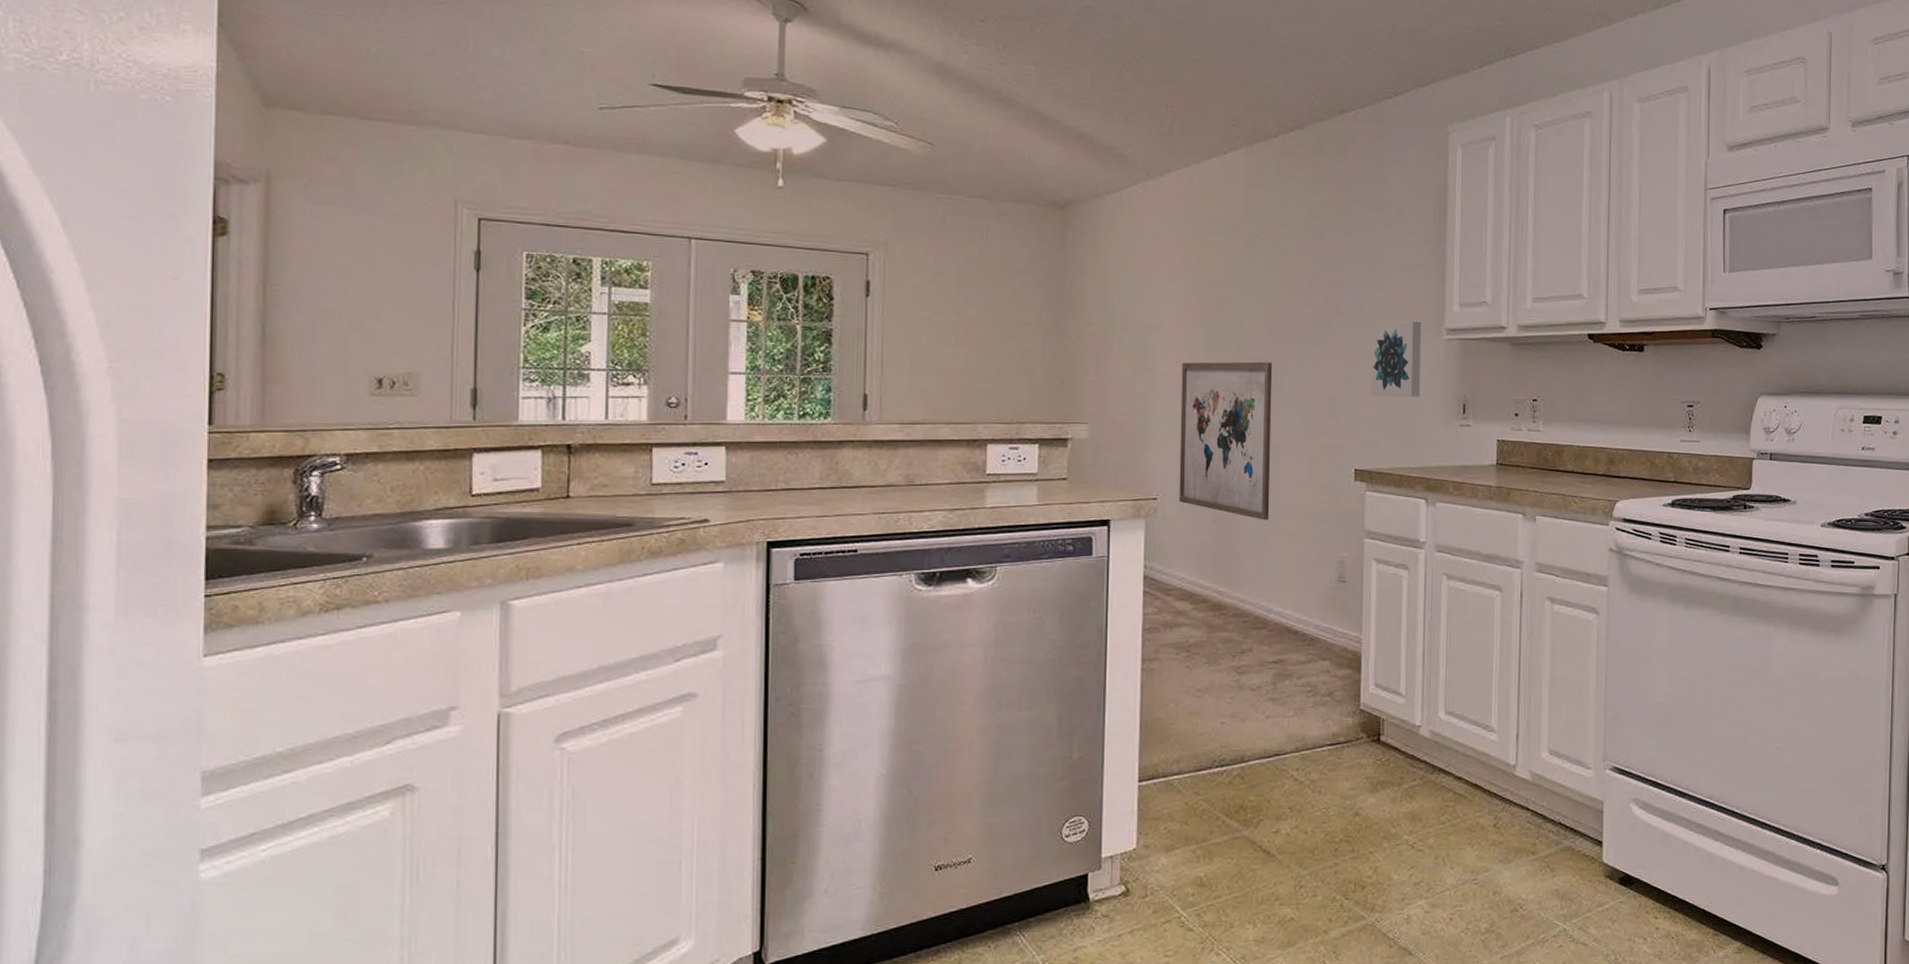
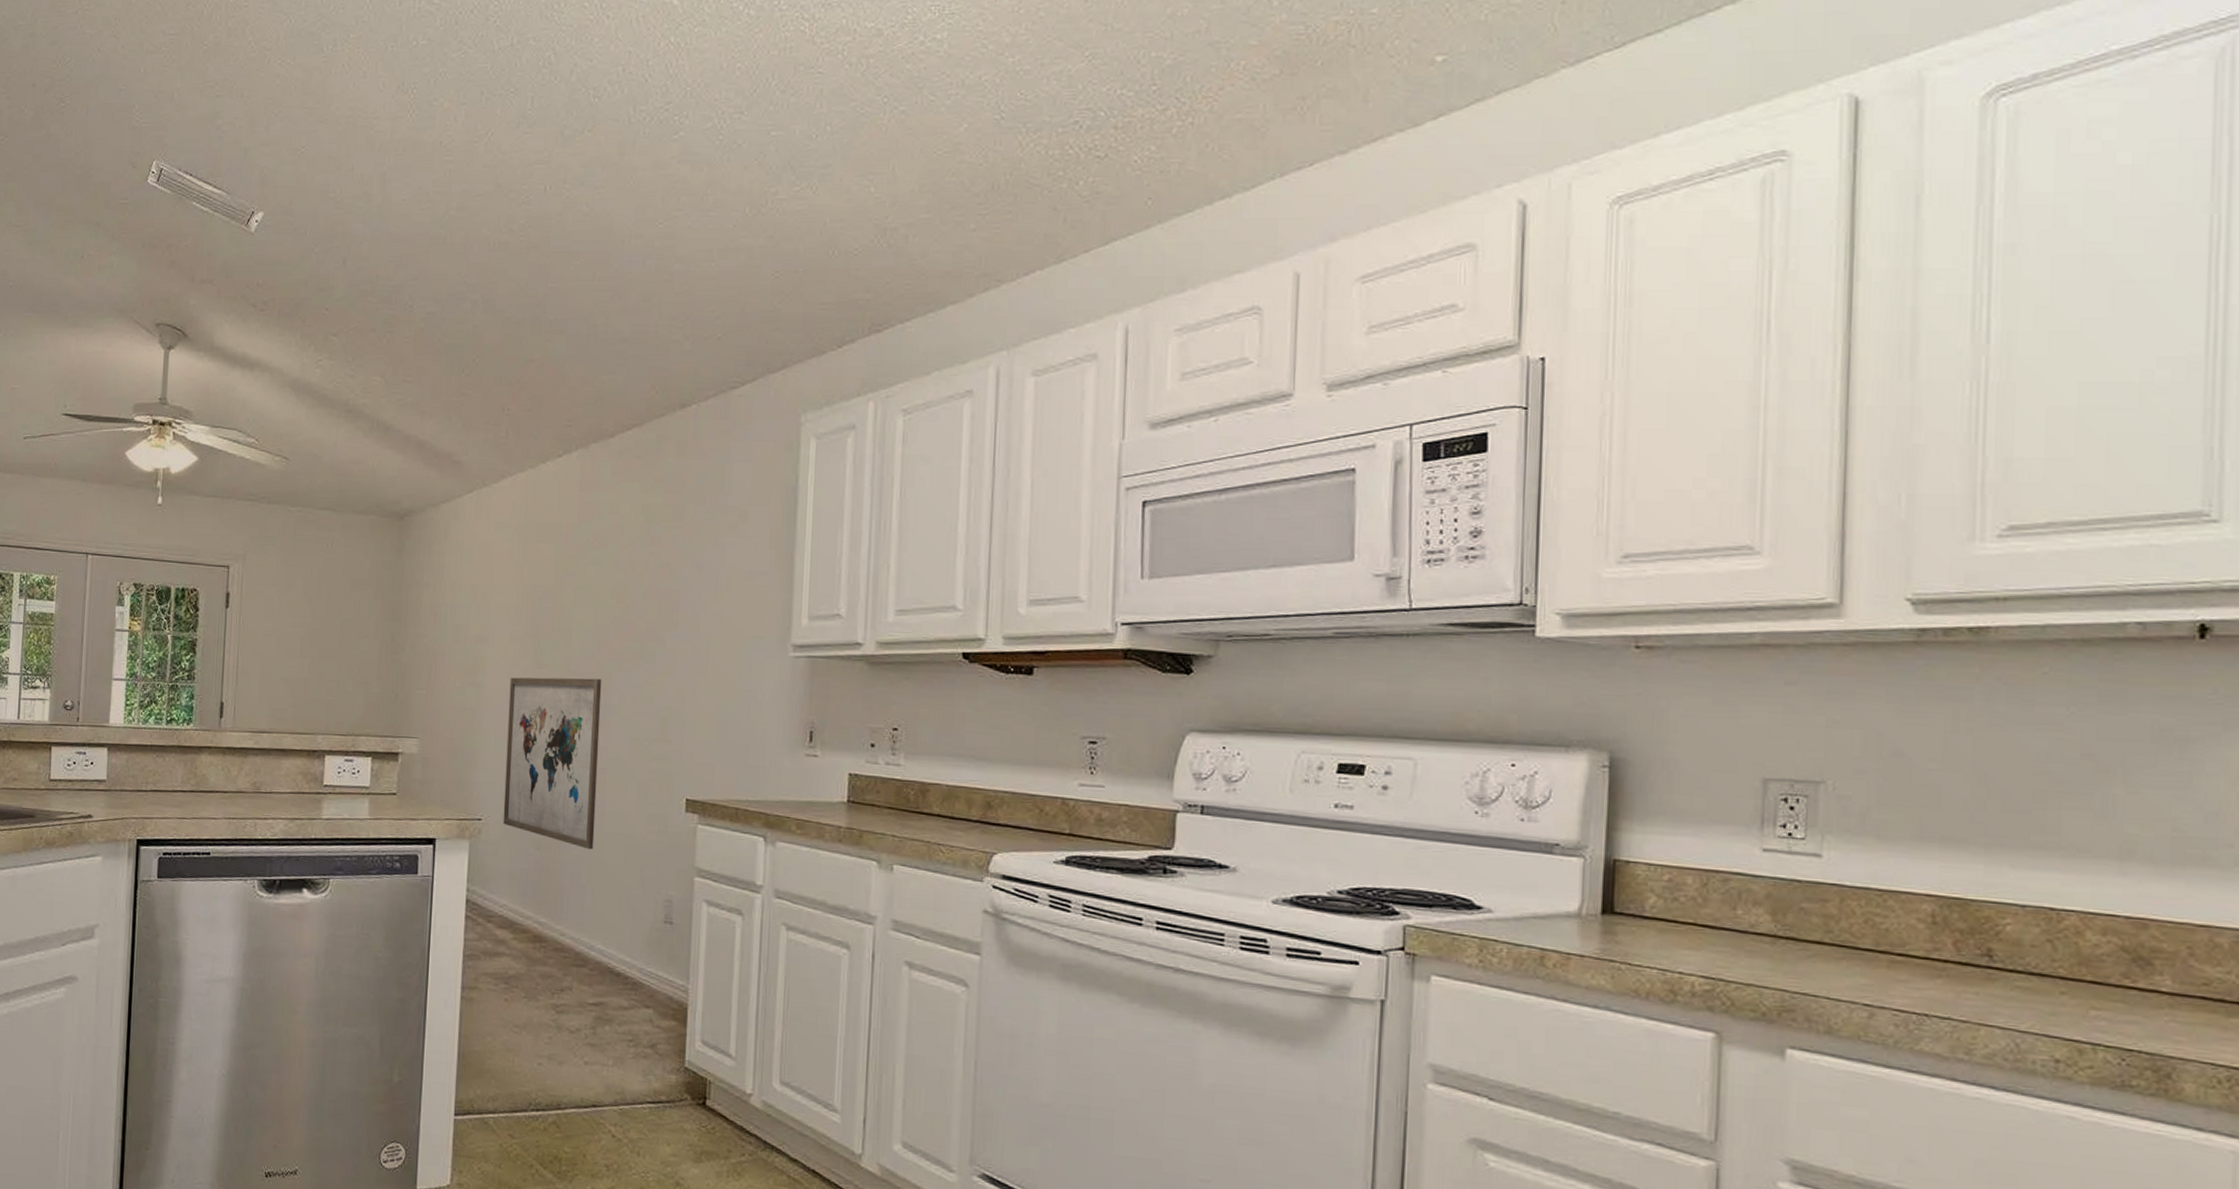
wall art: present [1371,321,1422,397] -> none [706,635,765,721]

